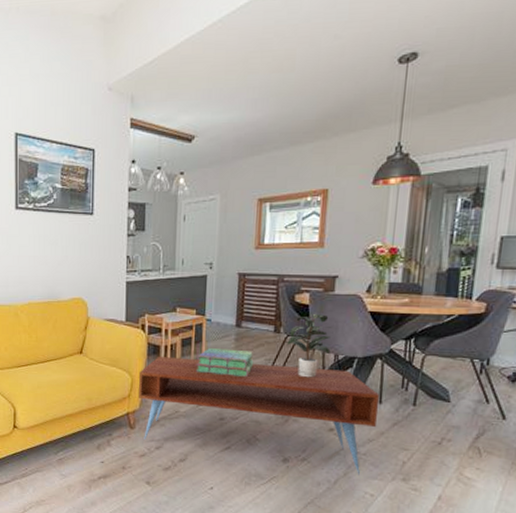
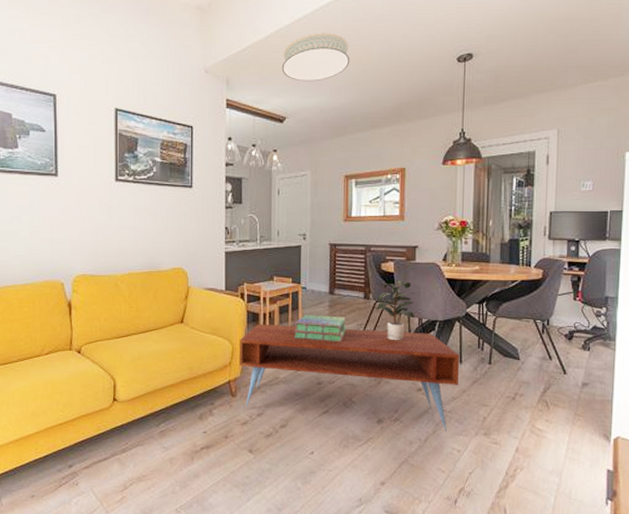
ceiling light: none [191,37,270,95] -> present [281,33,350,82]

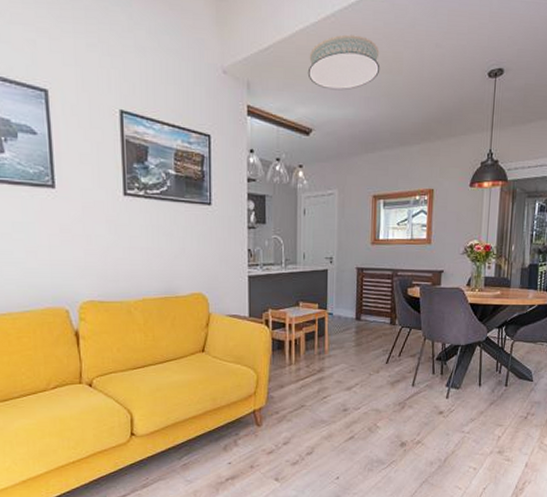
coffee table: present [239,324,460,433] -> none [264,352,480,452]
stack of books: present [293,315,347,343] -> none [319,342,373,369]
potted plant: present [374,280,415,341] -> none [399,305,439,366]

